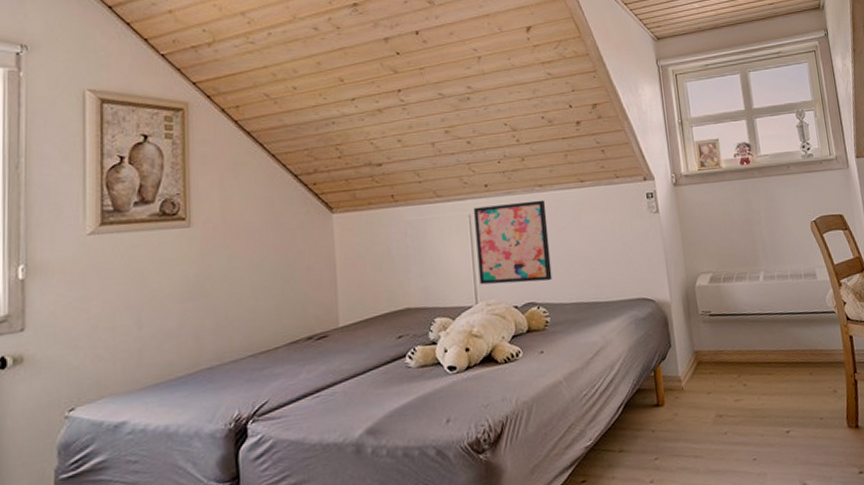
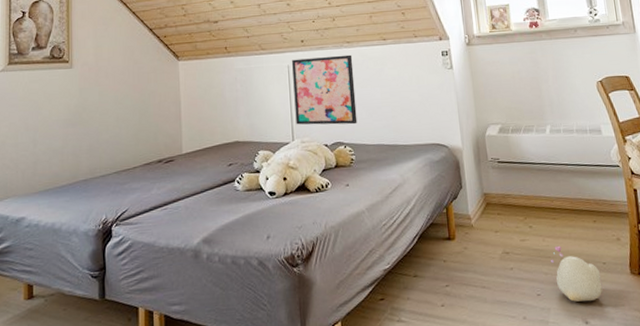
plush toy: none [766,403,821,464] -> present [551,245,603,302]

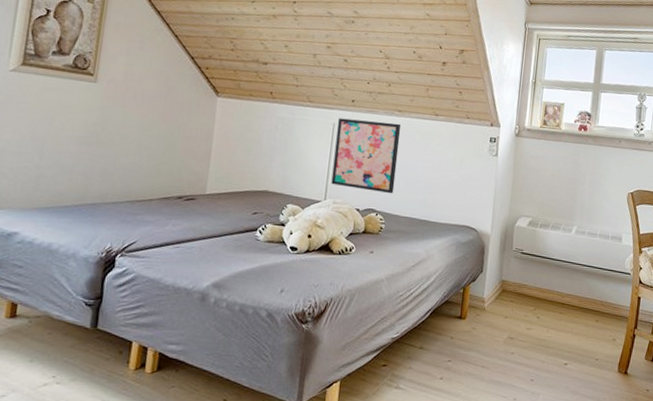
plush toy: present [551,245,603,302] -> none [550,338,592,392]

